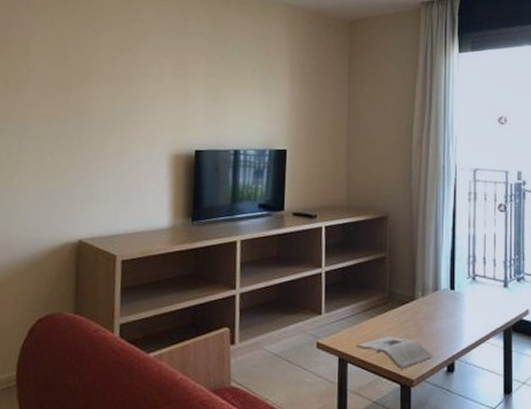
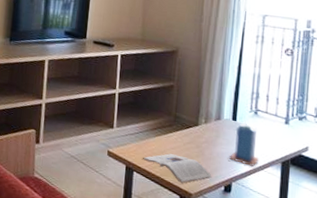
candle: none [449,288,481,339] -> present [228,120,259,167]

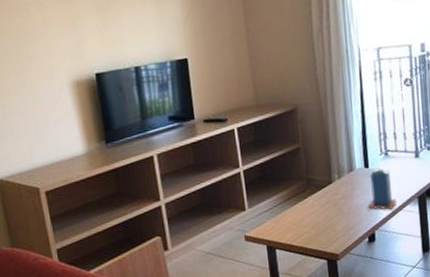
magazine: present [143,153,212,183] -> none [282,218,355,246]

